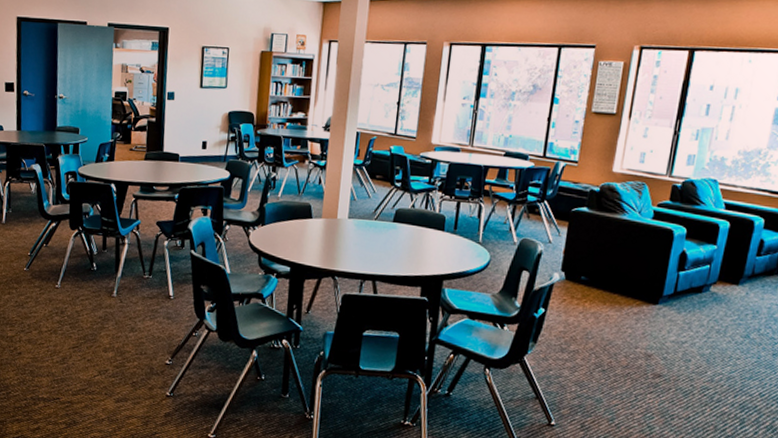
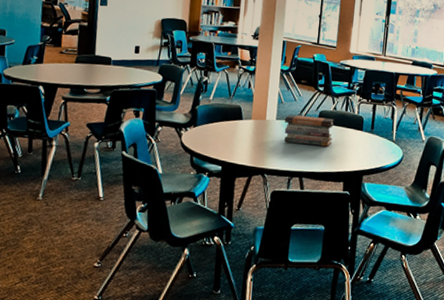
book stack: none [356,213,412,248] -> present [284,115,334,147]

